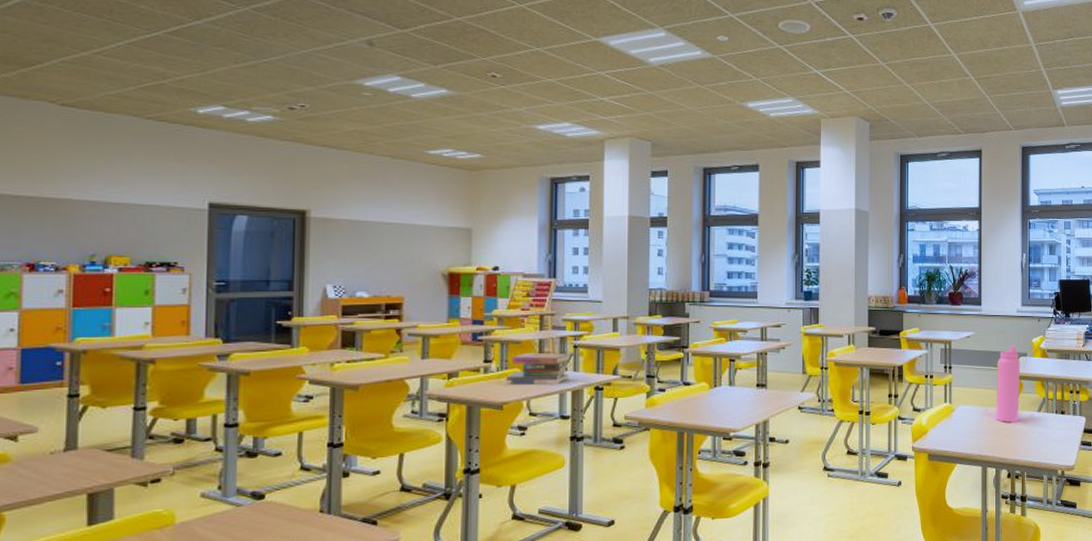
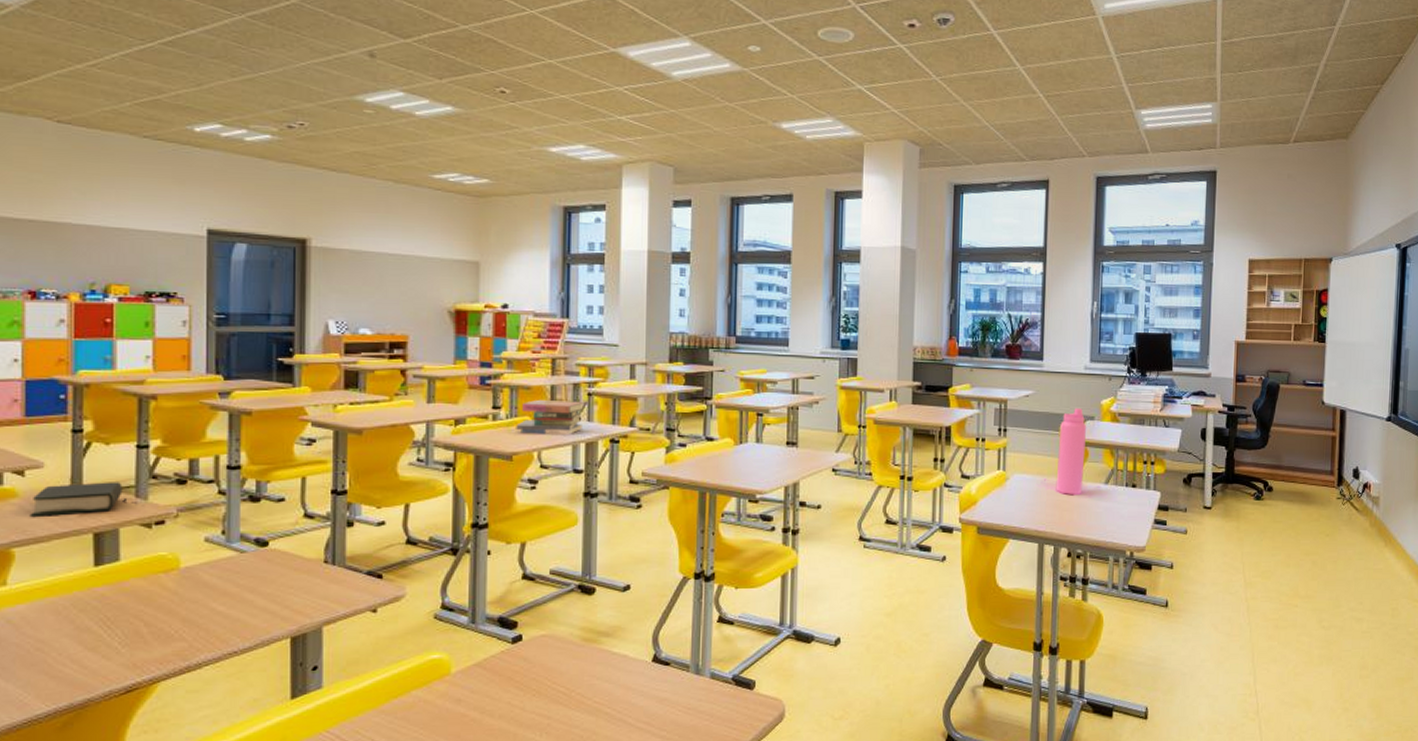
book: none [22,443,118,480] -> present [30,482,123,516]

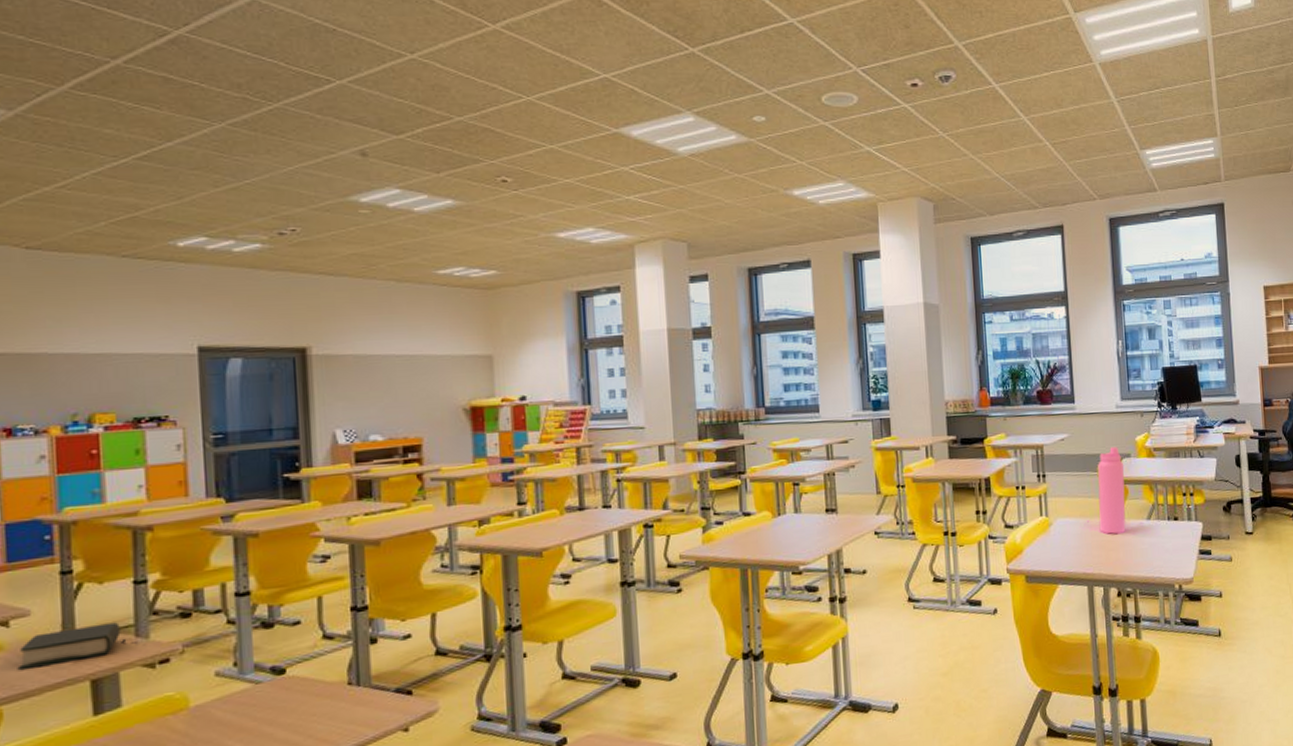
books: present [516,399,584,436] -> none [544,488,614,528]

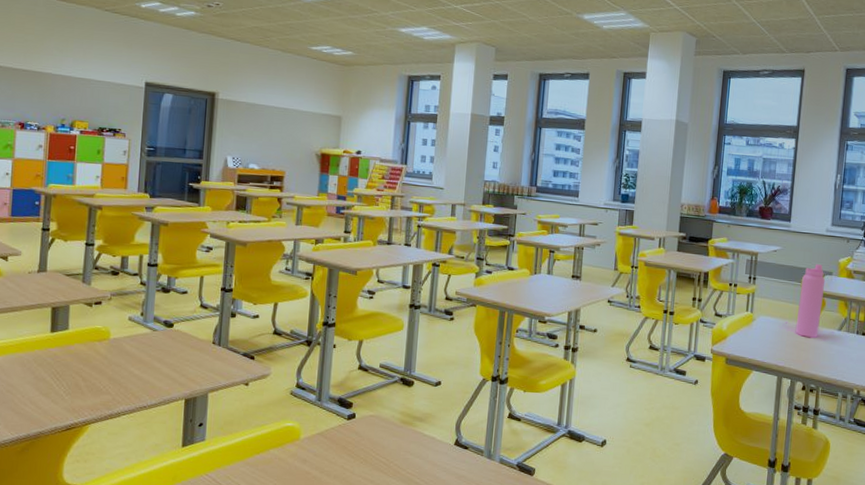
book: present [17,622,121,670] -> none [9,269,74,292]

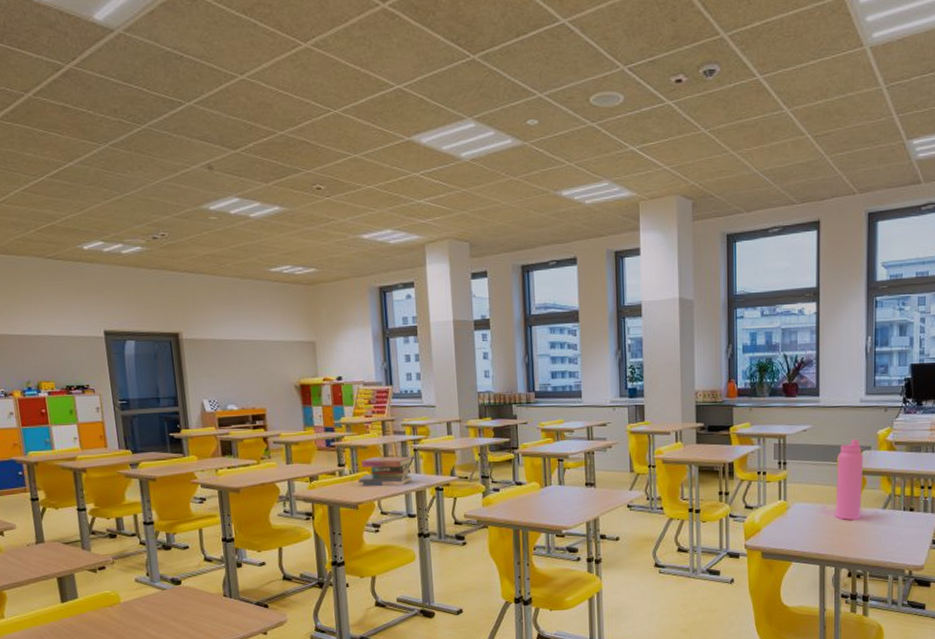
books: none [361,227,414,258] -> present [358,456,412,487]

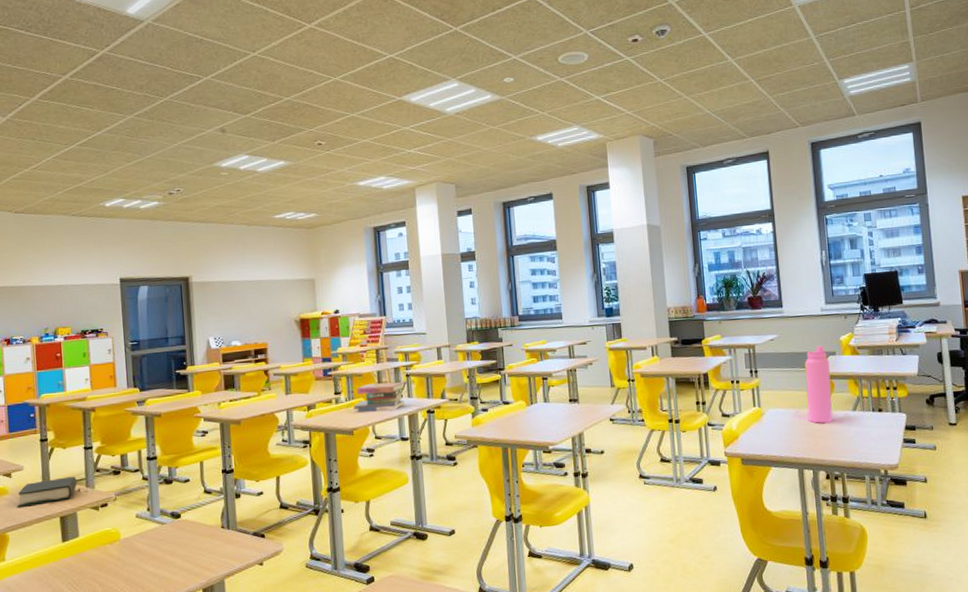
book: none [12,537,73,566] -> present [17,476,77,507]

